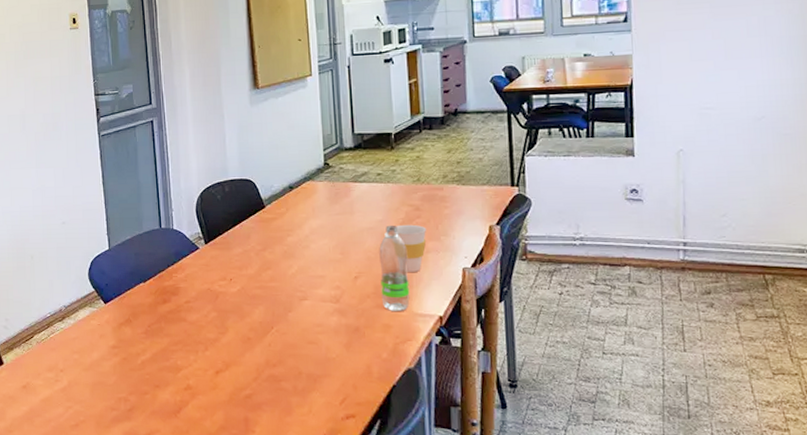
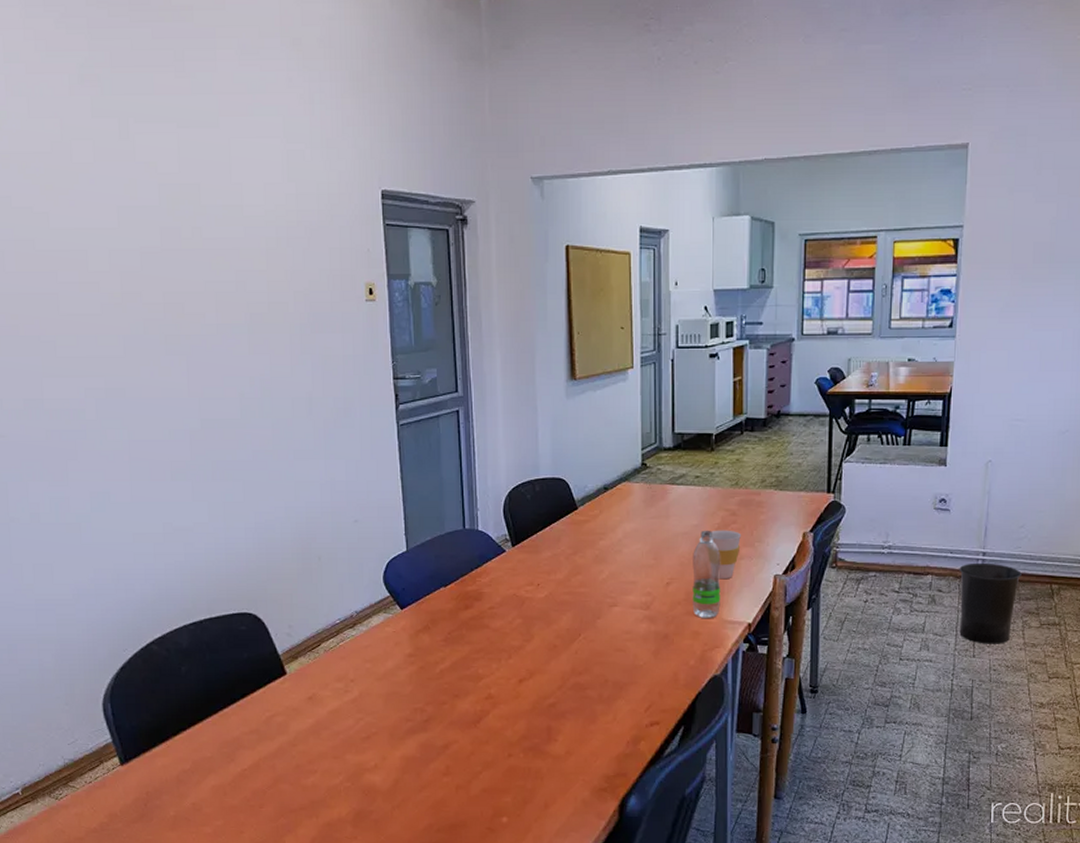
waste bin: none [659,253,729,338] -> present [959,562,1022,644]

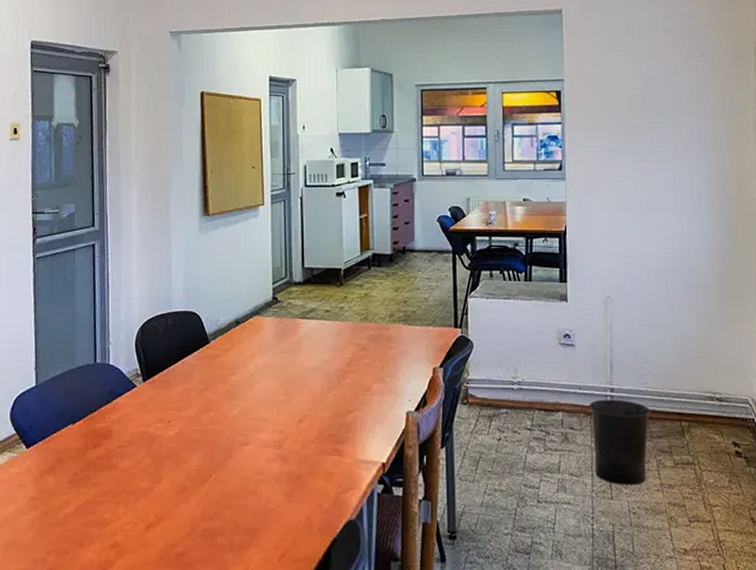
bottle: present [692,530,721,618] -> none [324,365,354,457]
cup: present [711,530,742,578] -> none [342,365,373,415]

